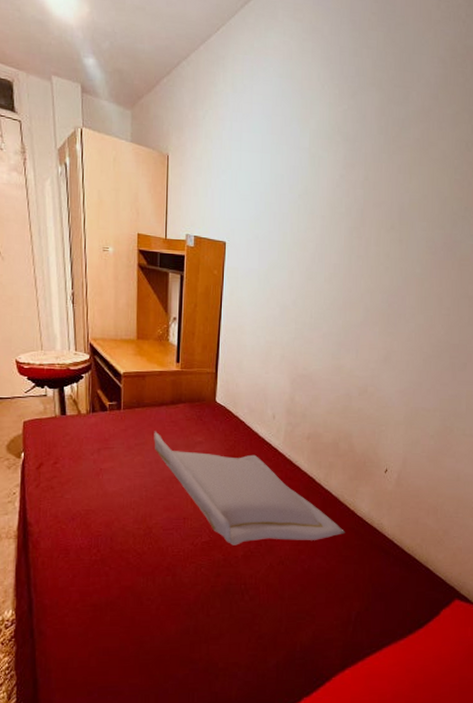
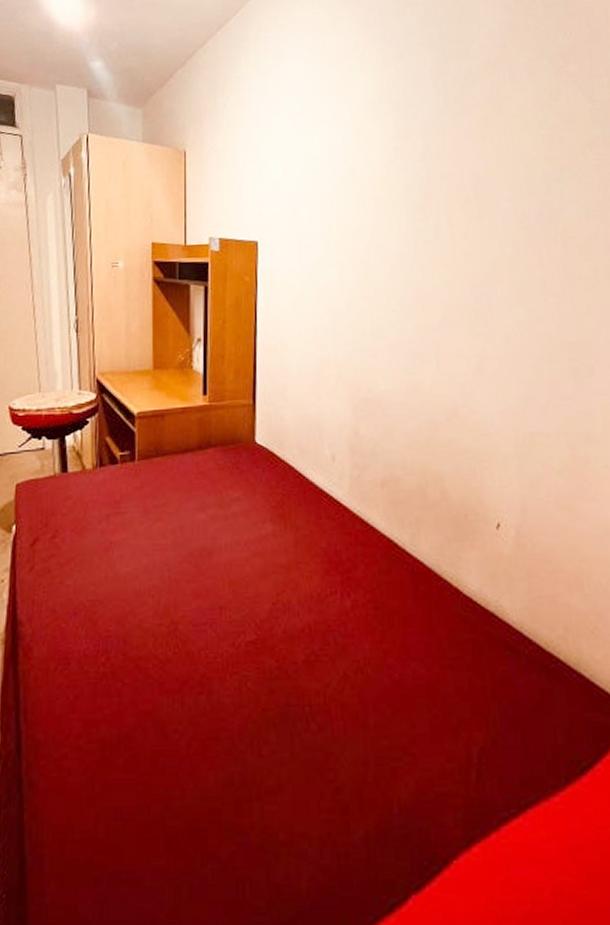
cushion: present [154,431,346,546] -> none [177,486,449,646]

